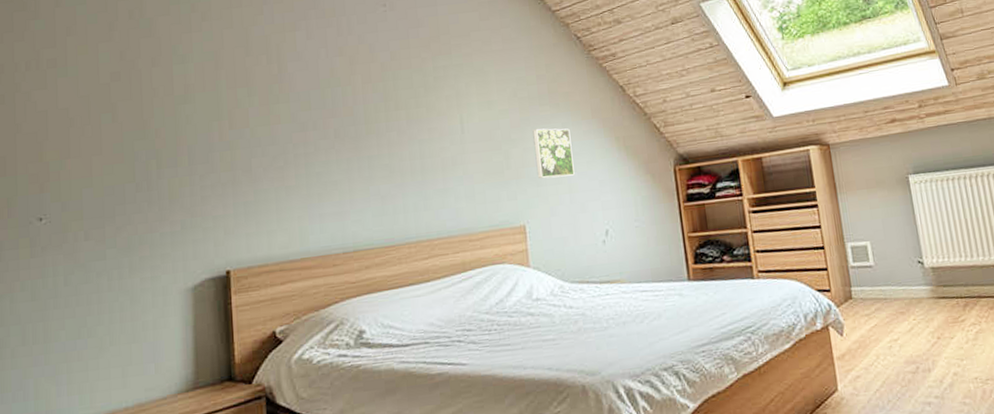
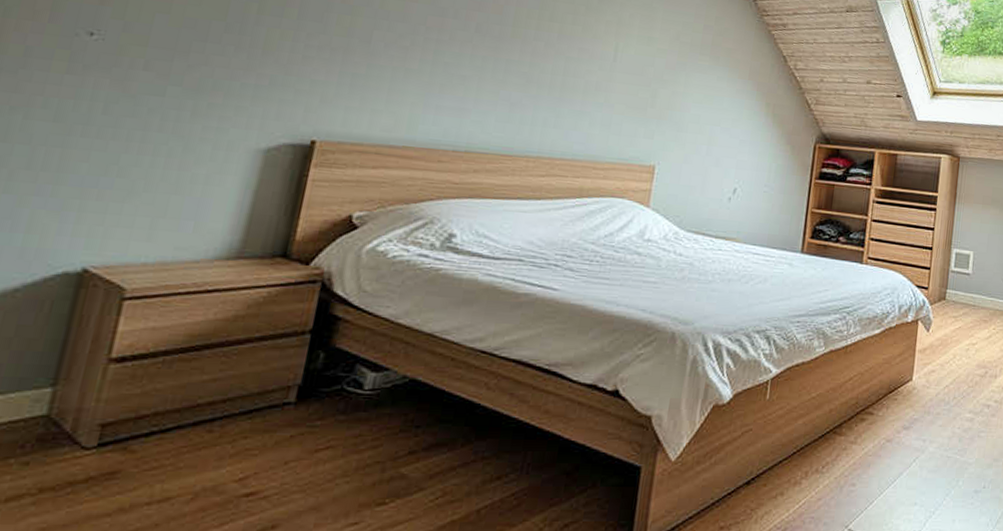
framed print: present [532,128,575,179] -> none [680,75,724,129]

